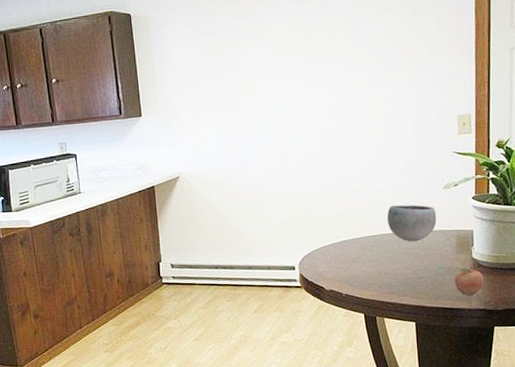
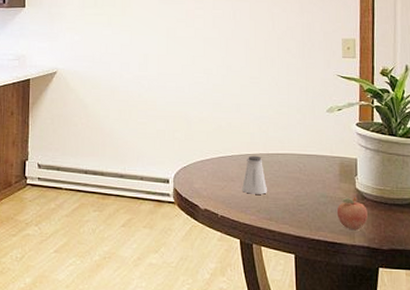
saltshaker: none [364,236,389,272] -> present [242,155,268,194]
bowl: present [387,204,437,242] -> none [268,125,320,165]

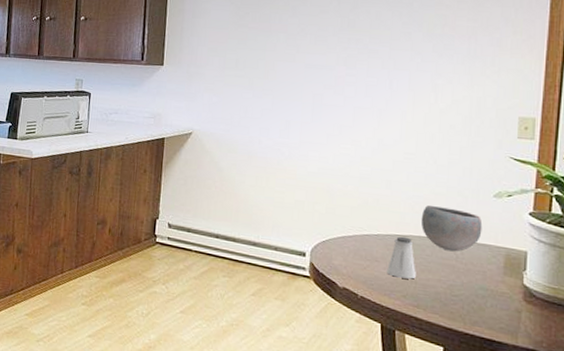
bowl: none [268,125,320,165] -> present [421,205,483,252]
fruit: present [336,196,368,231] -> none [497,292,536,330]

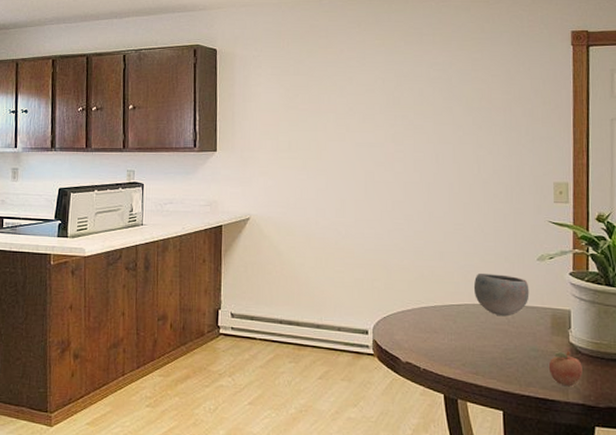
saltshaker: present [387,236,417,279] -> none [446,306,474,347]
fruit: none [497,292,536,330] -> present [548,350,582,387]

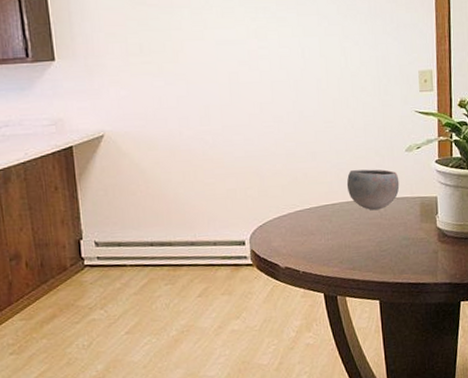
fruit: present [548,350,582,387] -> none [418,235,449,269]

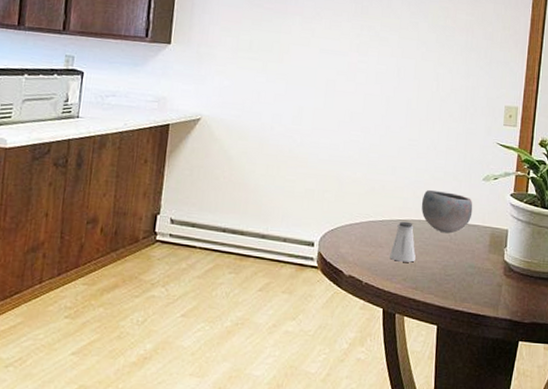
saltshaker: none [323,205,350,246] -> present [390,221,416,263]

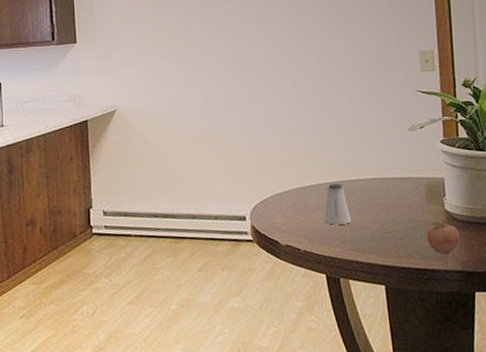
bowl: present [421,190,473,234] -> none [348,148,403,190]
fruit: none [482,268,513,303] -> present [426,218,460,255]

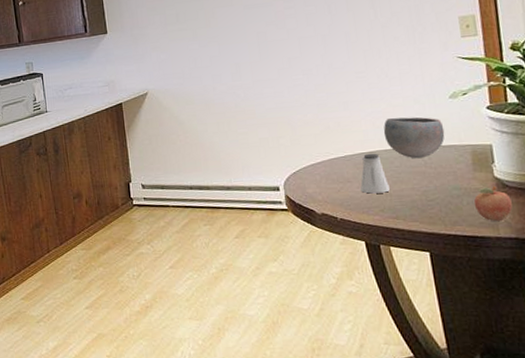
bowl: none [348,148,403,190] -> present [383,117,445,159]

